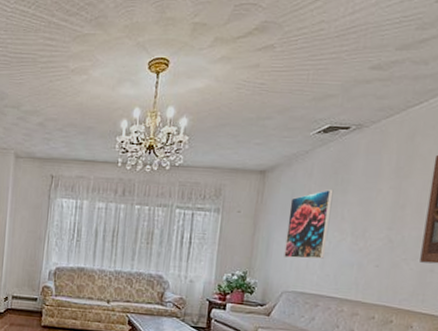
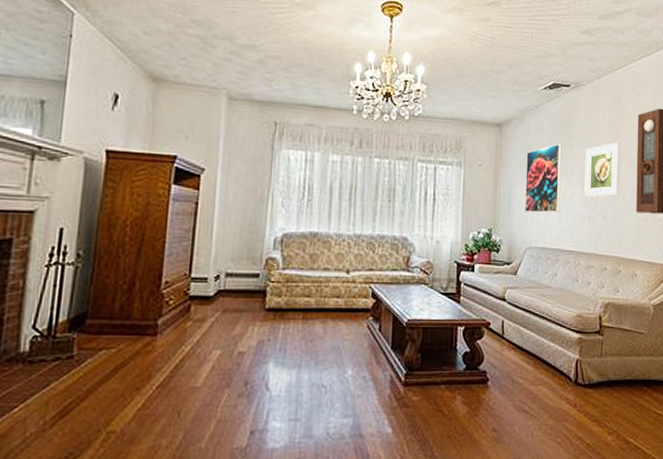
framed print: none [356,187,408,245] -> present [585,142,620,198]

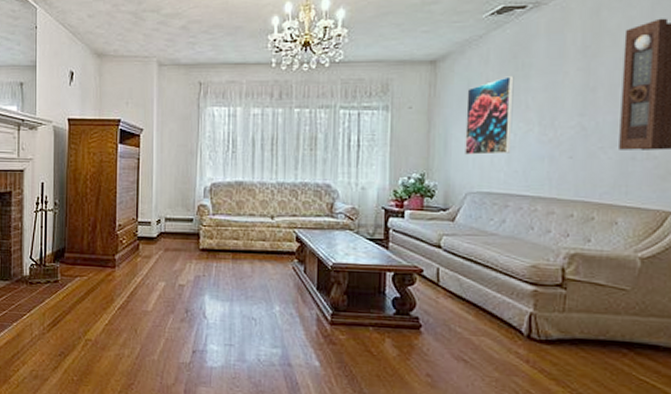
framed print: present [585,142,620,198] -> none [544,67,598,135]

